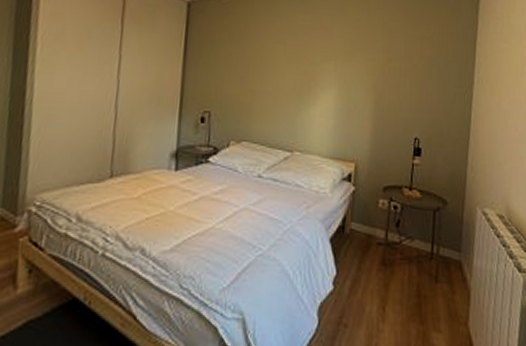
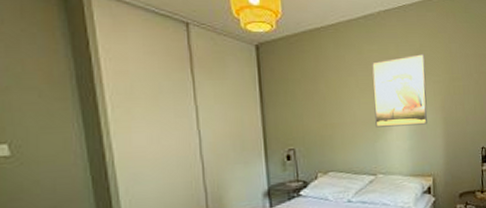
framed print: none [299,29,361,105] -> present [372,54,428,127]

